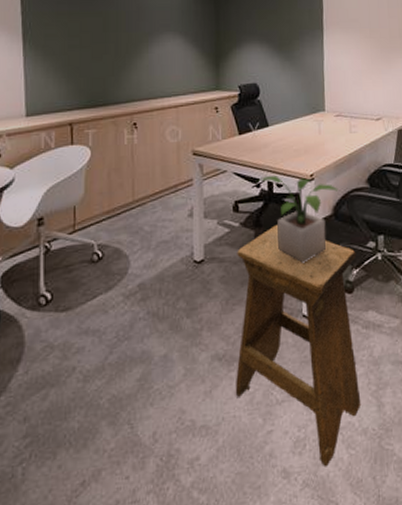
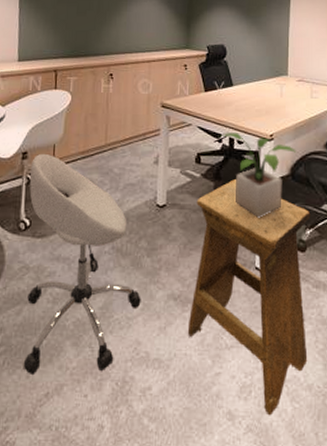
chair: none [49,217,183,464] -> present [23,153,141,374]

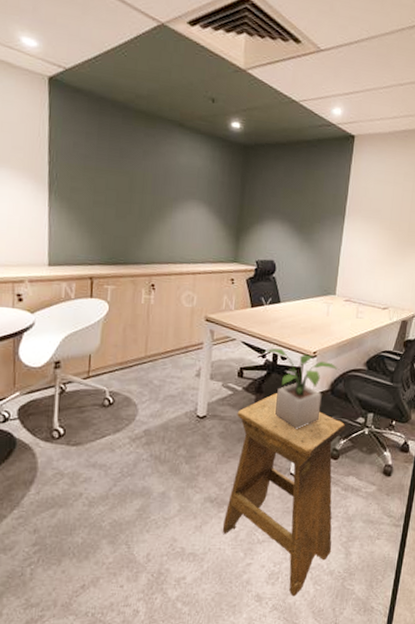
chair: present [23,153,141,374] -> none [58,363,179,570]

